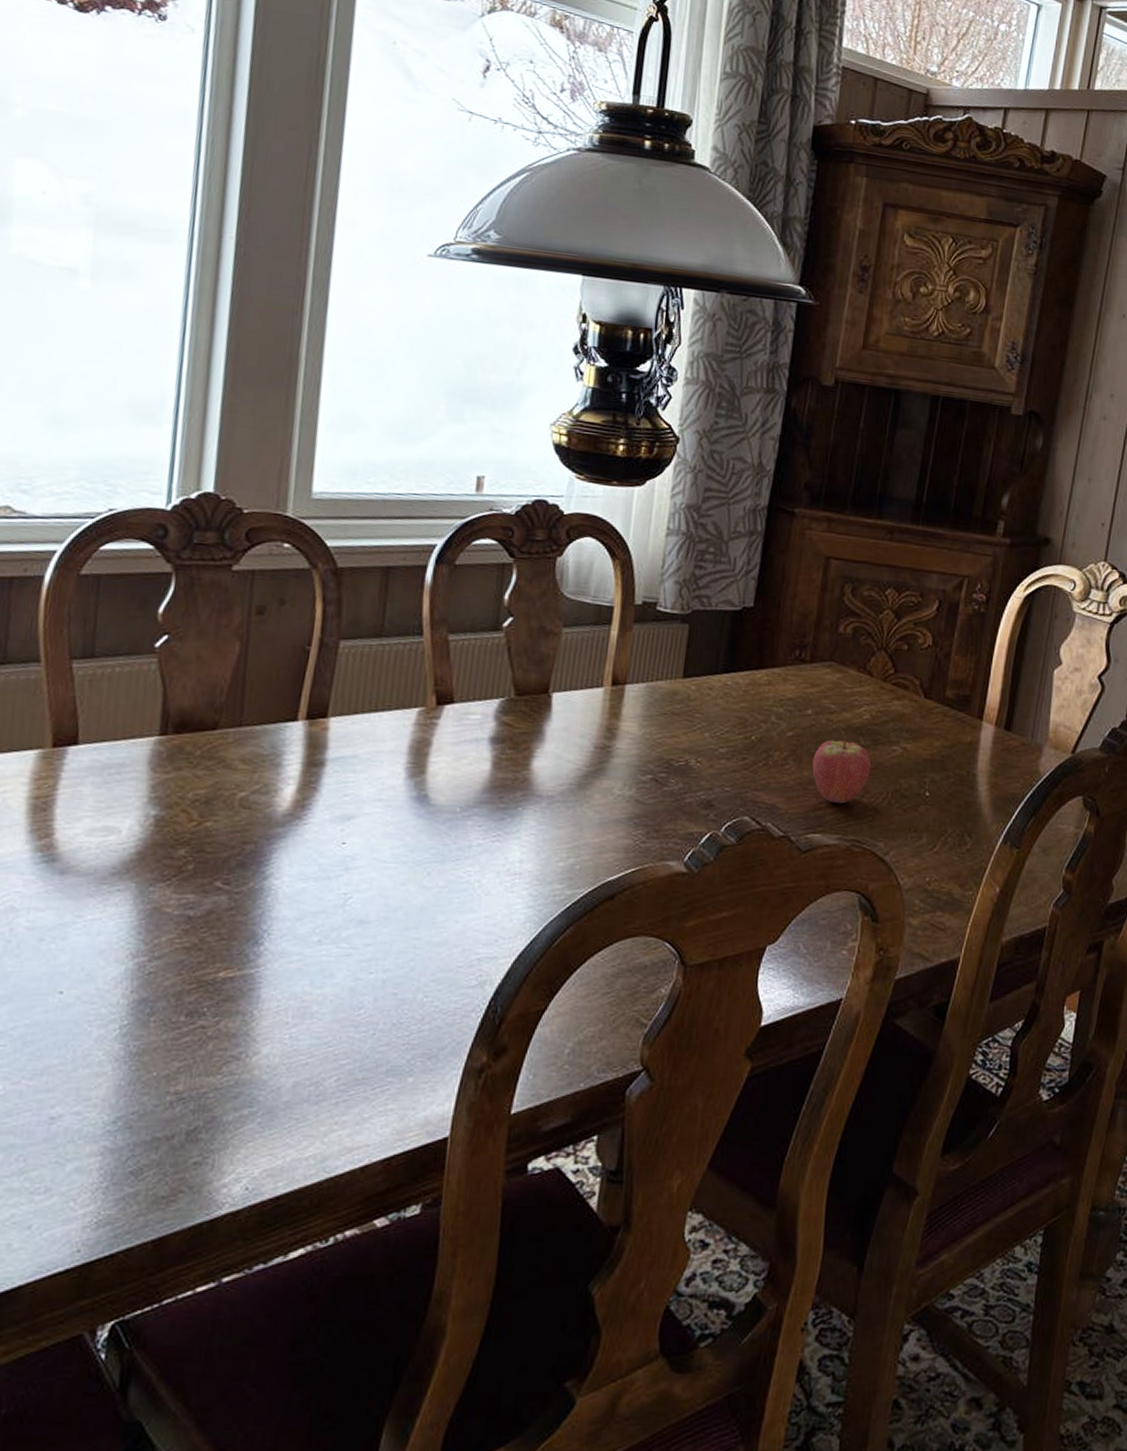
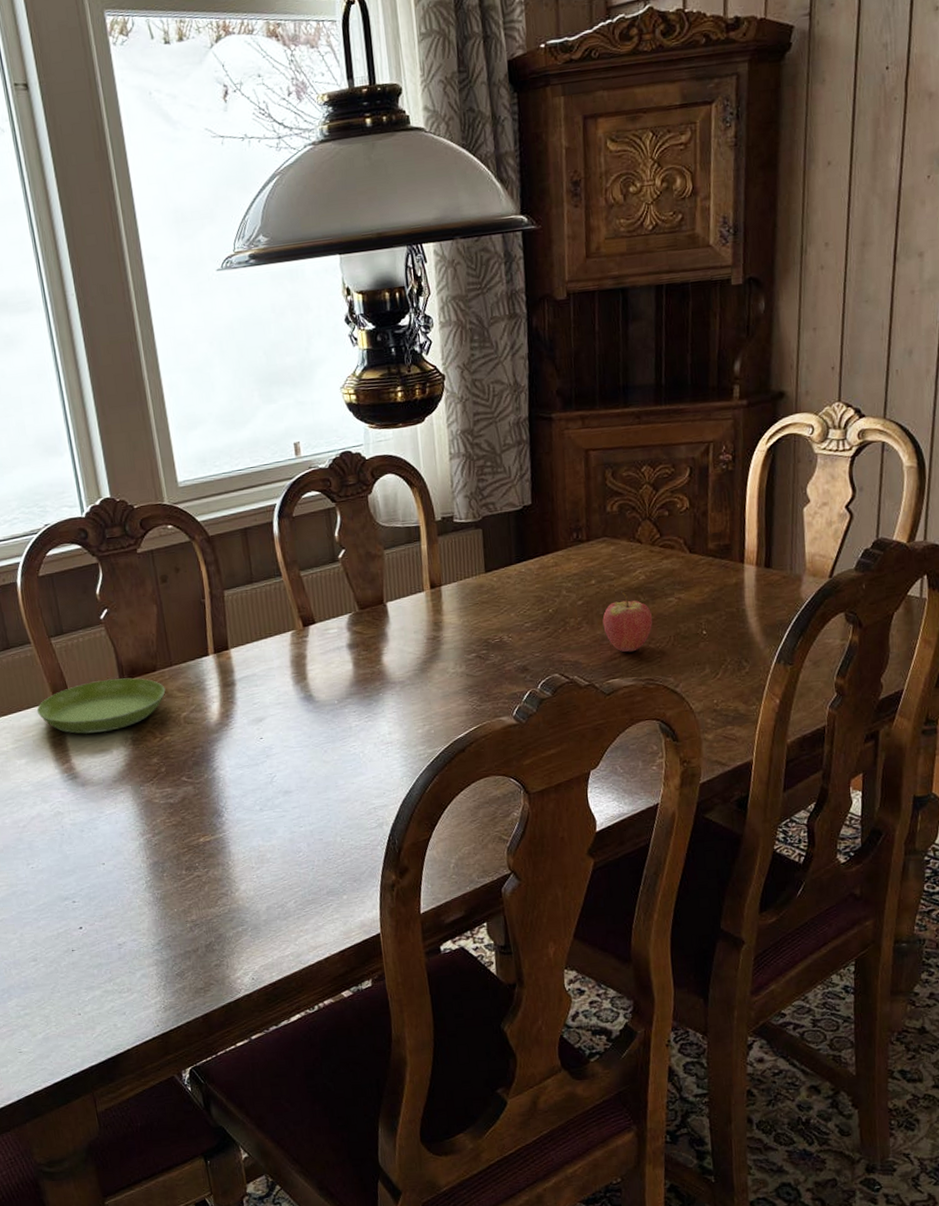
saucer: none [21,729,224,802] -> present [36,678,166,734]

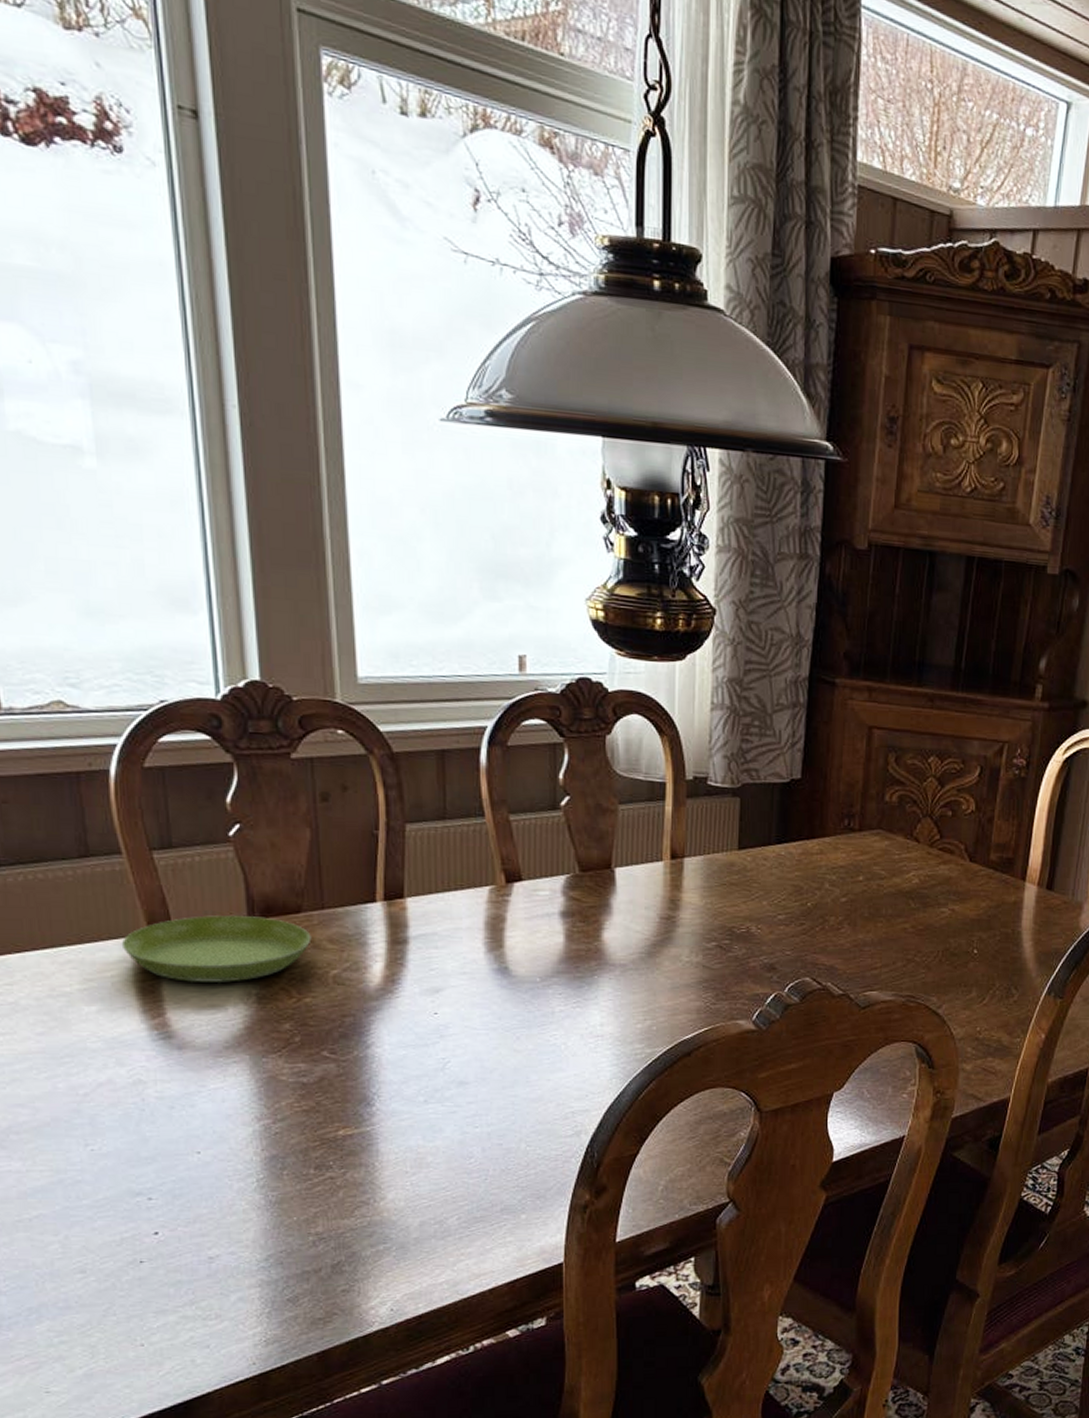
fruit: present [602,591,653,653] -> none [866,893,922,963]

